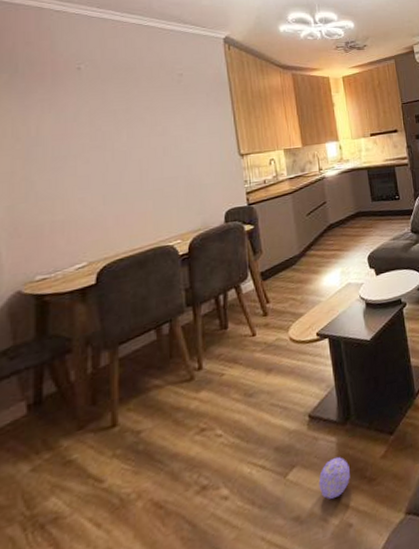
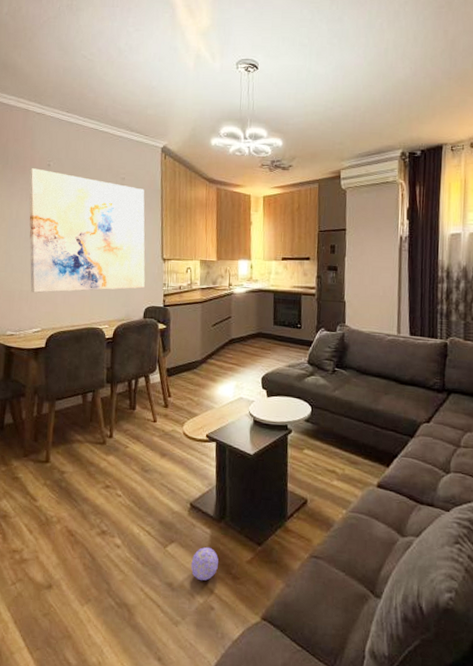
wall art: none [49,73,222,221] -> present [28,168,145,293]

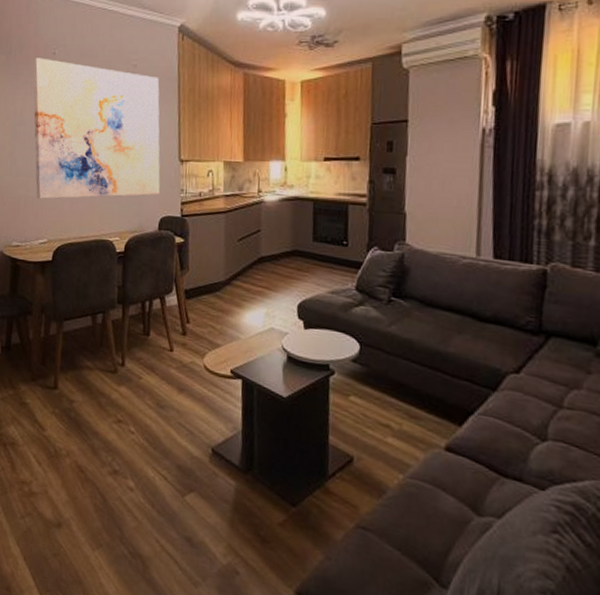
ball: present [191,547,219,581] -> none [212,501,245,540]

